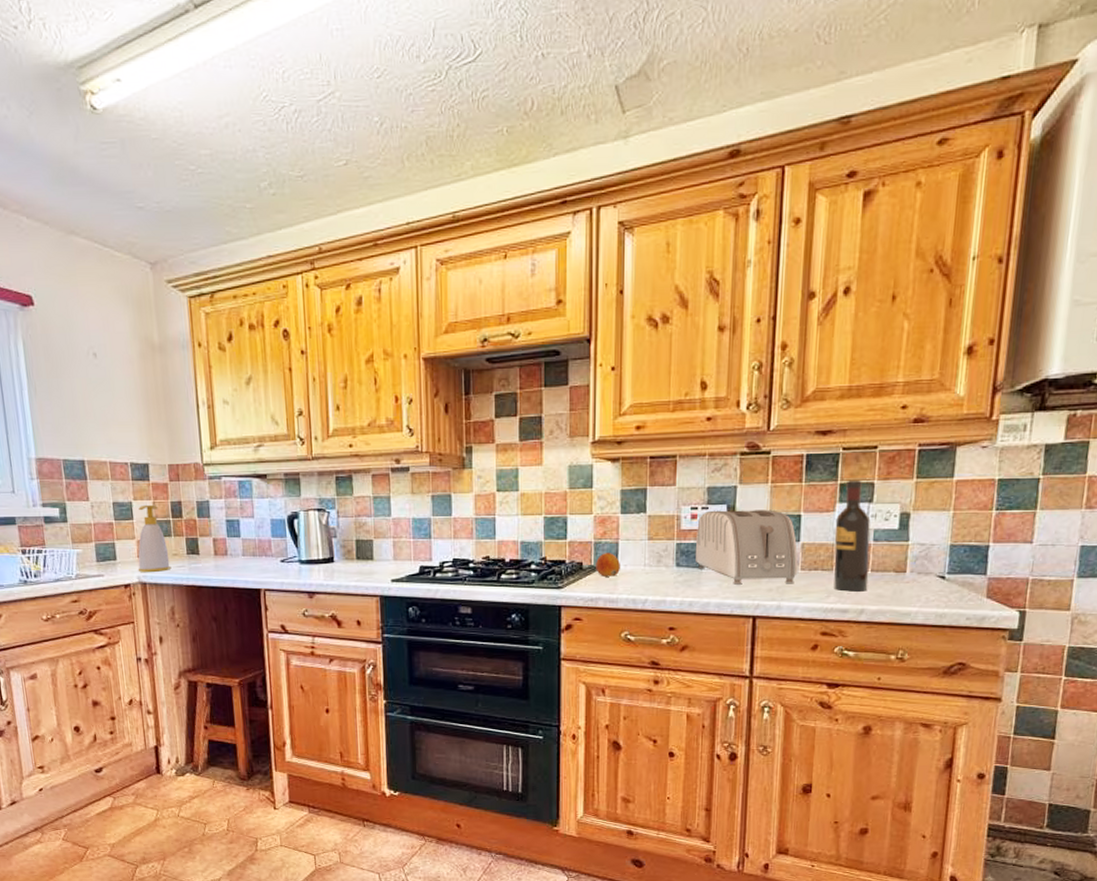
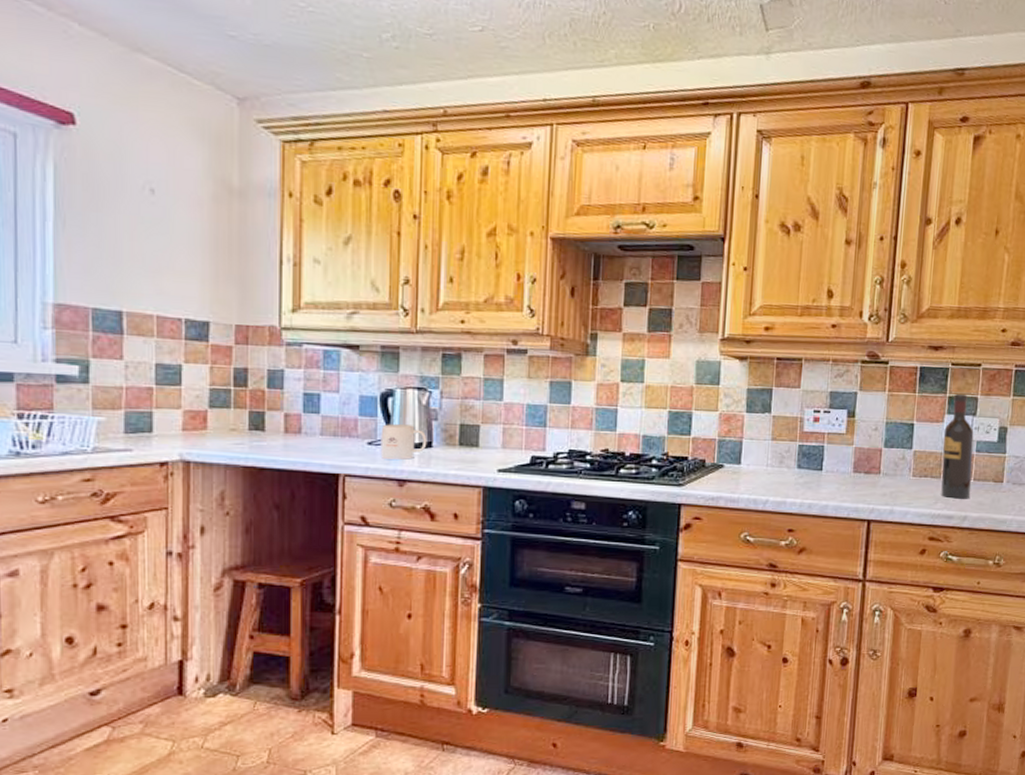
soap bottle: present [138,504,171,573] -> none [180,369,225,450]
mug: none [290,543,330,575] -> present [380,424,427,461]
fruit: present [596,552,620,577] -> none [718,450,743,476]
toaster: present [695,509,798,585] -> none [815,414,910,490]

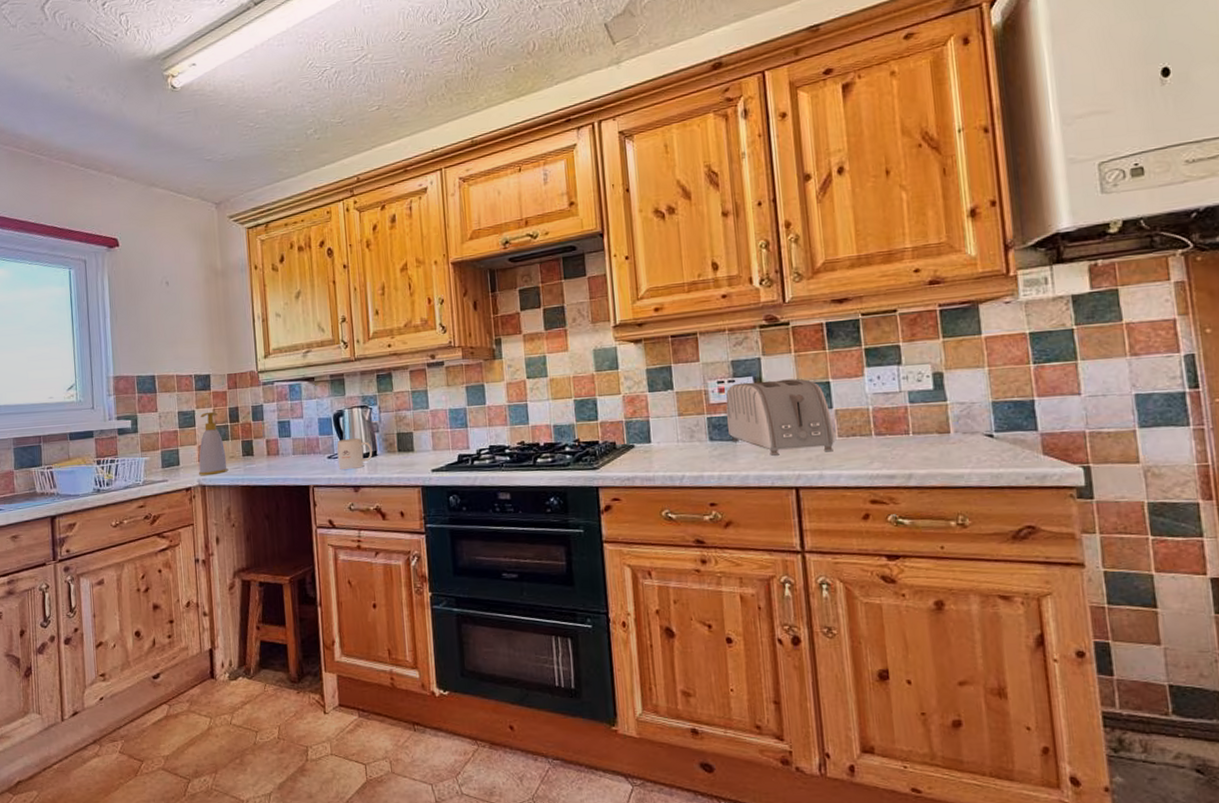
soap bottle: none [180,369,225,450] -> present [198,411,228,476]
toaster: none [815,414,910,490] -> present [726,378,835,456]
wine bottle: present [941,393,974,499] -> none [866,343,913,457]

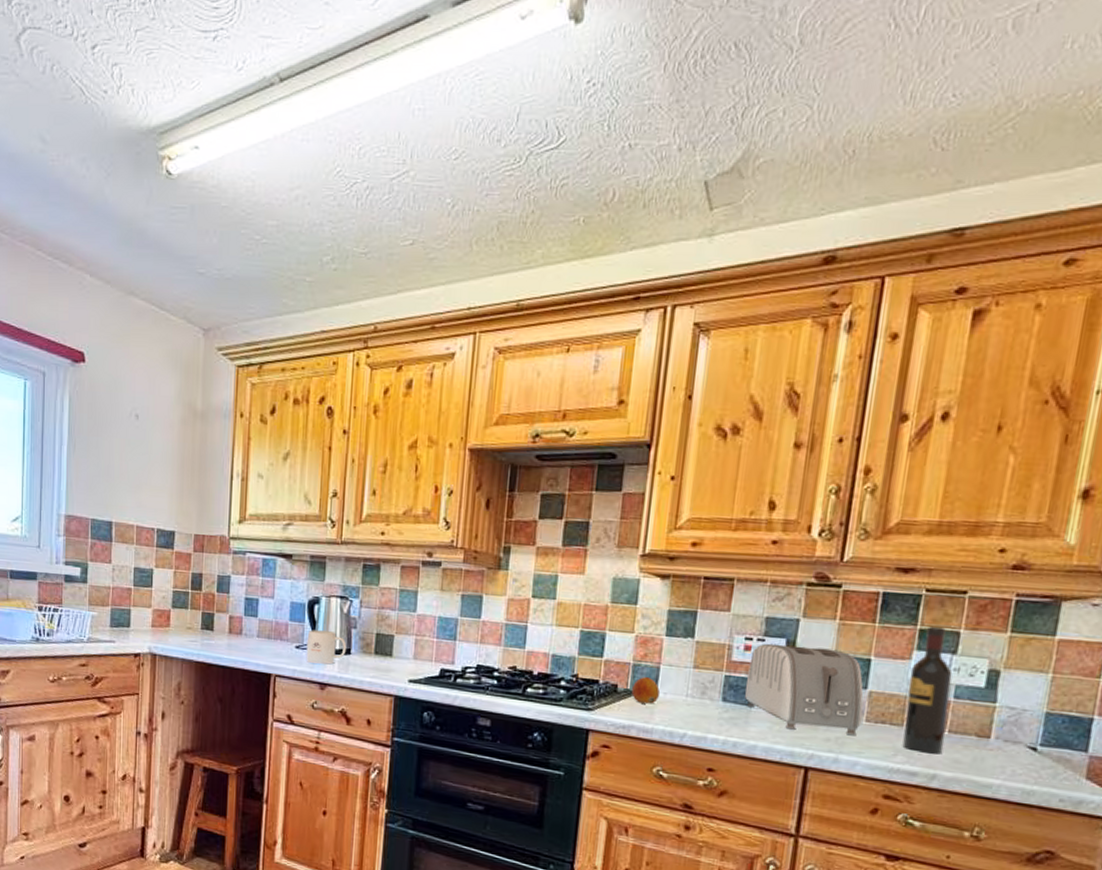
soap bottle: present [198,411,228,476] -> none [150,573,183,645]
fruit: none [629,430,654,455] -> present [632,676,660,704]
wine bottle: none [866,343,913,457] -> present [902,625,952,755]

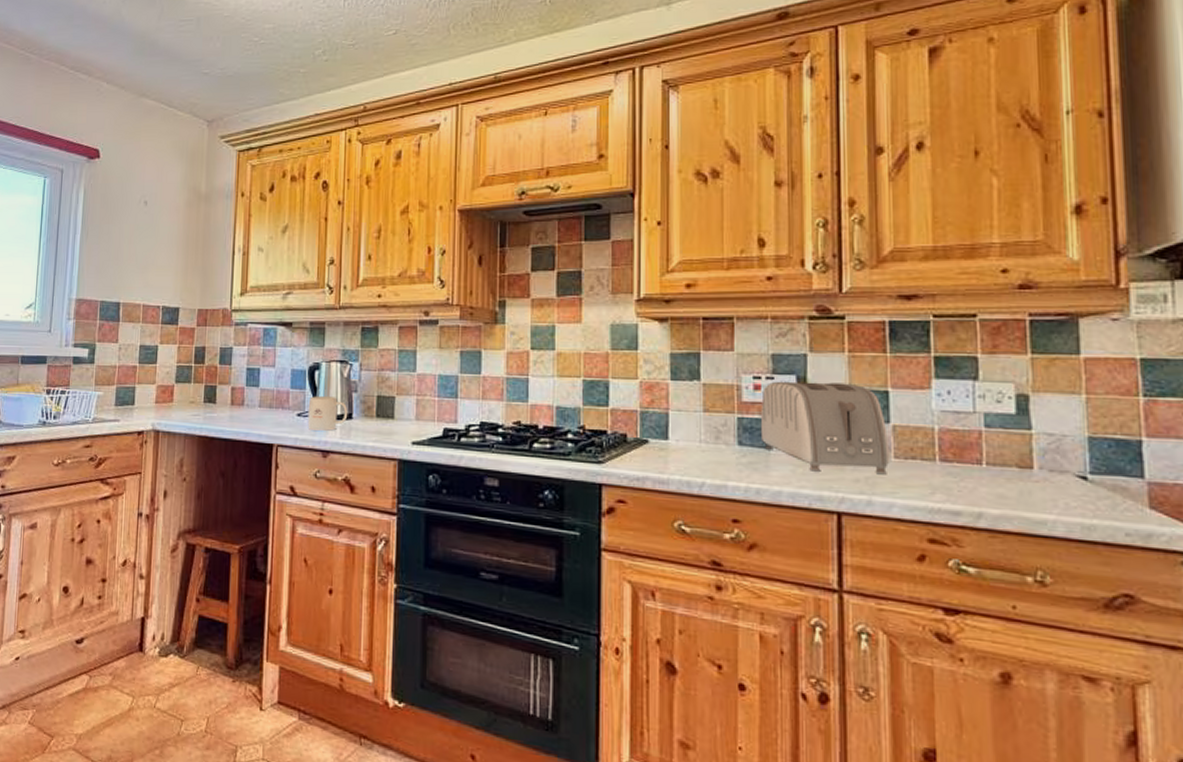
fruit: present [632,676,660,704] -> none [642,423,671,453]
wine bottle: present [902,625,952,755] -> none [933,352,985,490]

